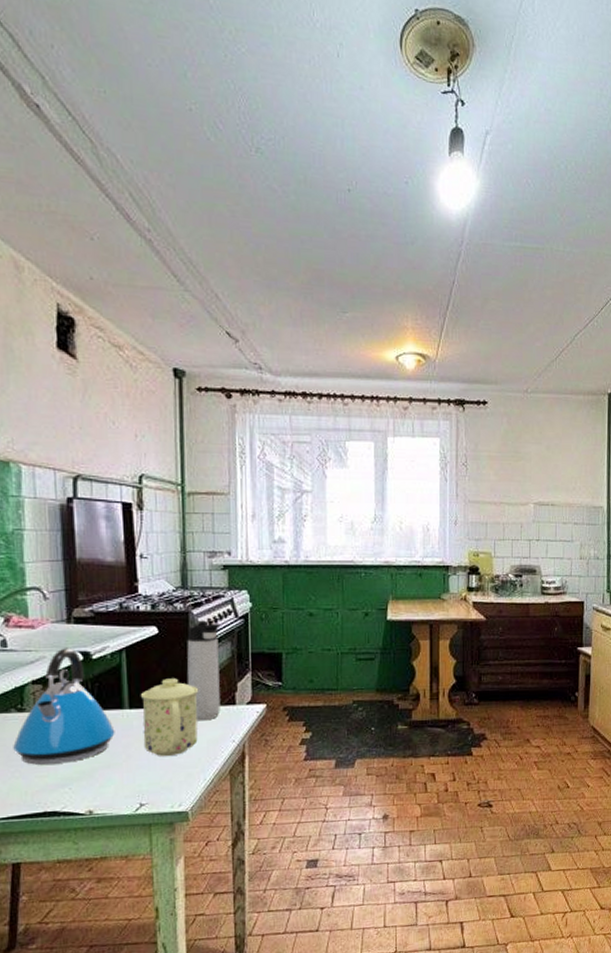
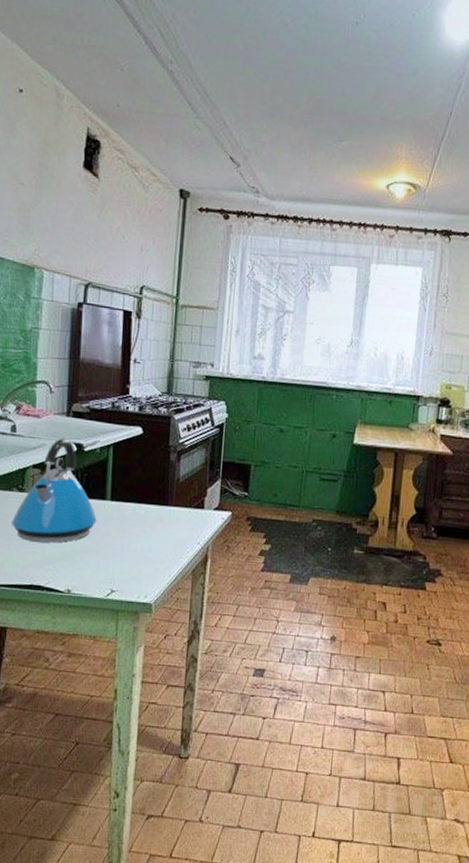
mug: present [140,678,199,757] -> none [119,476,173,550]
thermos bottle: present [187,620,221,721] -> none [163,425,198,521]

